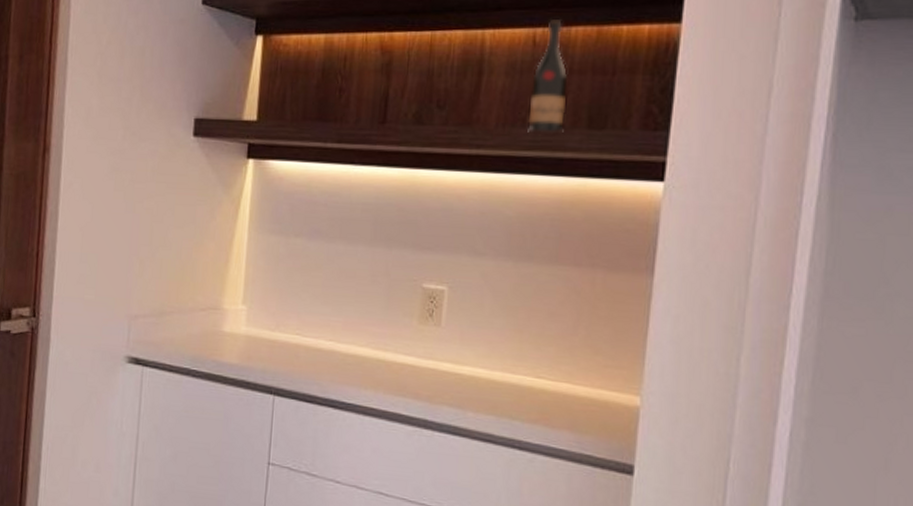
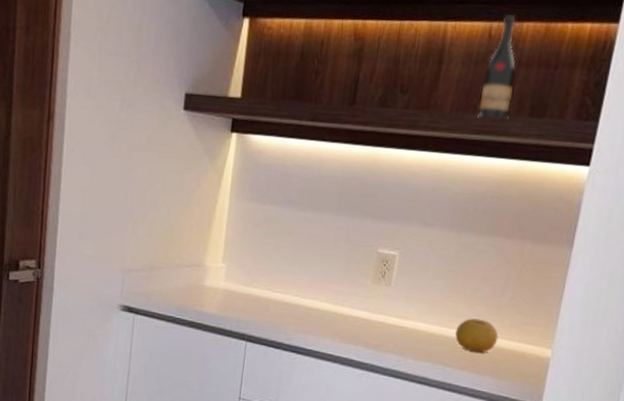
fruit: none [522,361,574,402] -> present [455,318,499,352]

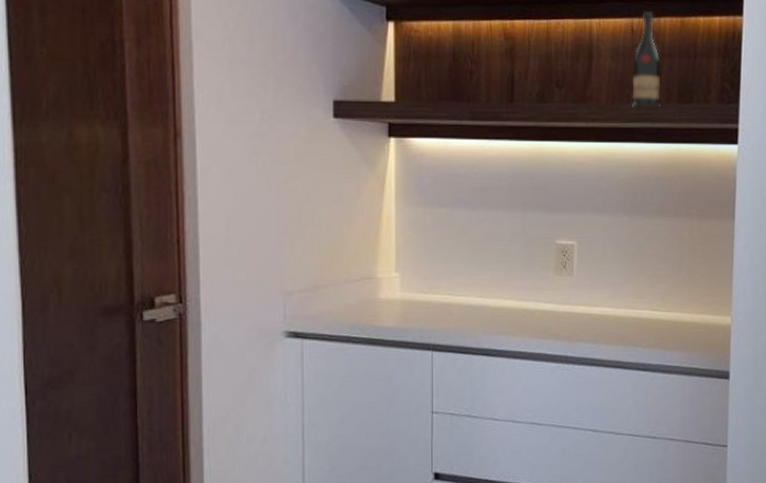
fruit: present [455,318,499,352] -> none [642,297,682,329]

